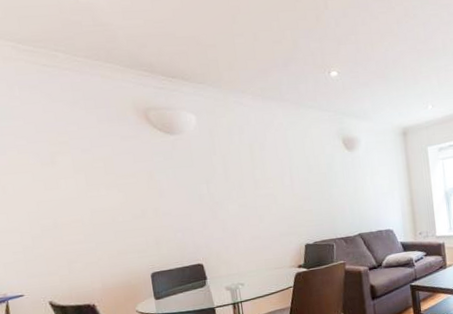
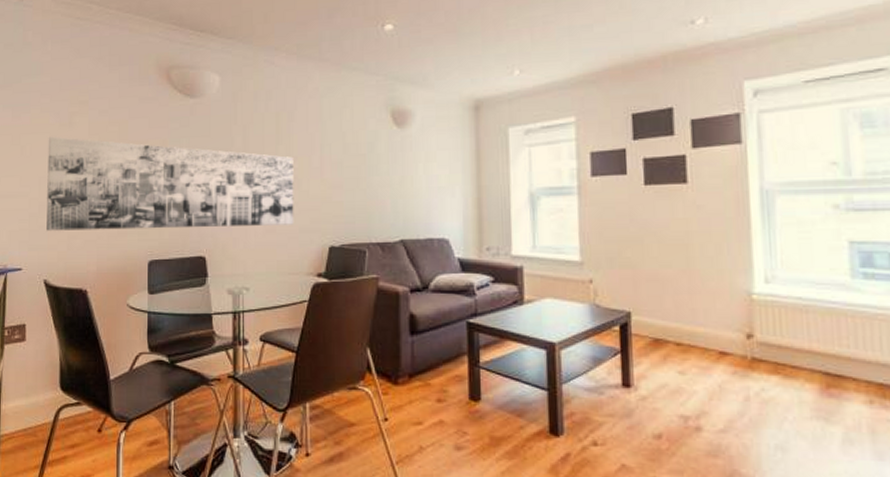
wall art: none [31,175,275,259] -> present [46,136,294,231]

